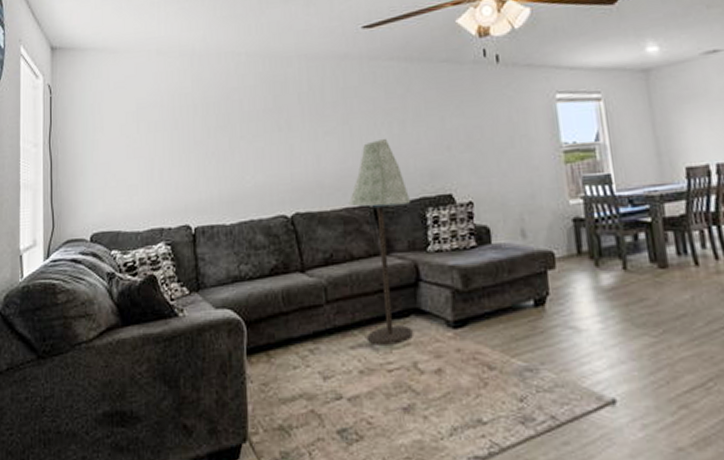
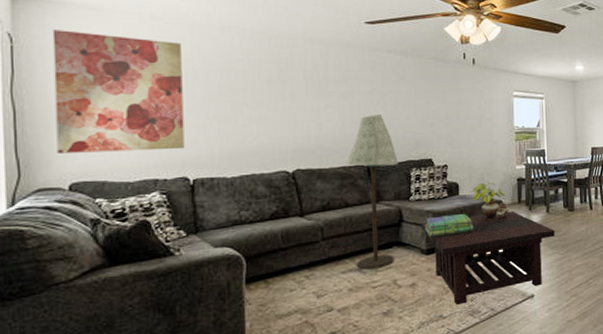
wall art: none [80,76,187,203] -> present [52,30,185,153]
coffee table: none [444,267,640,405] -> present [421,211,555,305]
stack of books: none [449,271,516,304] -> present [425,214,474,238]
potted plant: none [510,224,565,279] -> present [473,182,509,219]

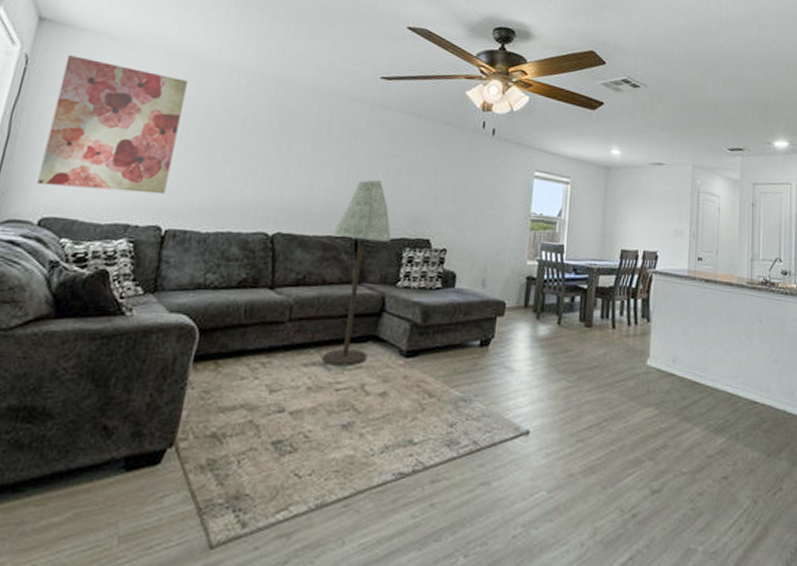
coffee table: present [421,211,555,305] -> none [404,316,565,429]
stack of books: present [425,214,474,238] -> none [408,310,467,337]
potted plant: present [473,182,509,219] -> none [470,276,512,325]

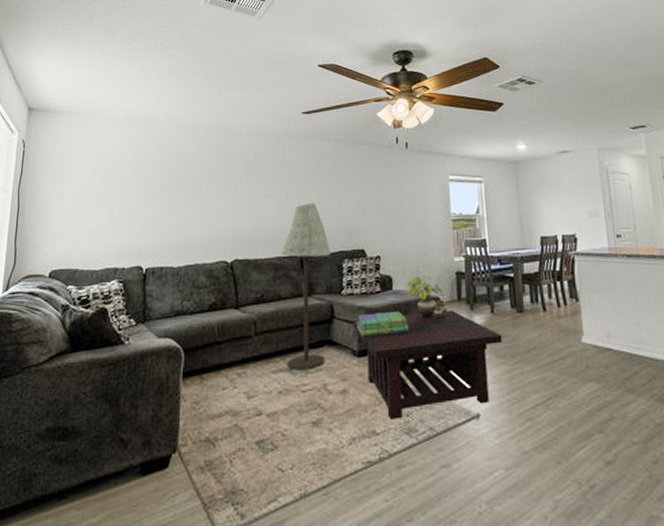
wall art: present [37,55,188,195] -> none [44,135,146,243]
coffee table: none [404,316,565,429] -> present [353,310,502,419]
stack of books: none [408,310,467,337] -> present [357,312,409,337]
potted plant: none [470,276,512,325] -> present [407,276,448,319]

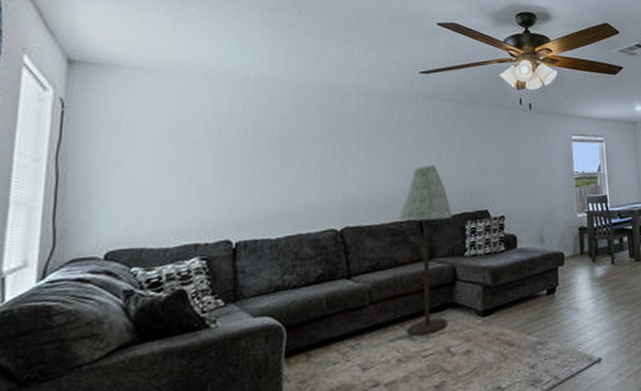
coffee table: present [353,310,502,419] -> none [477,263,621,373]
stack of books: present [357,312,409,337] -> none [481,269,534,297]
potted plant: present [407,276,448,319] -> none [532,232,571,273]

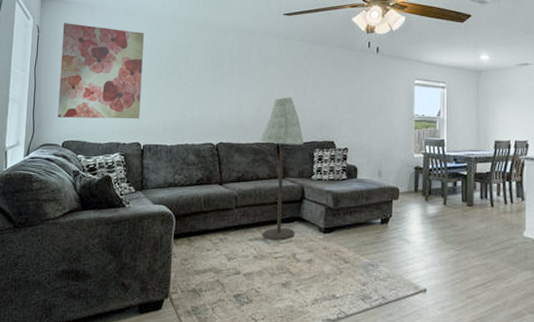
wall art: none [96,93,233,220] -> present [57,23,144,119]

